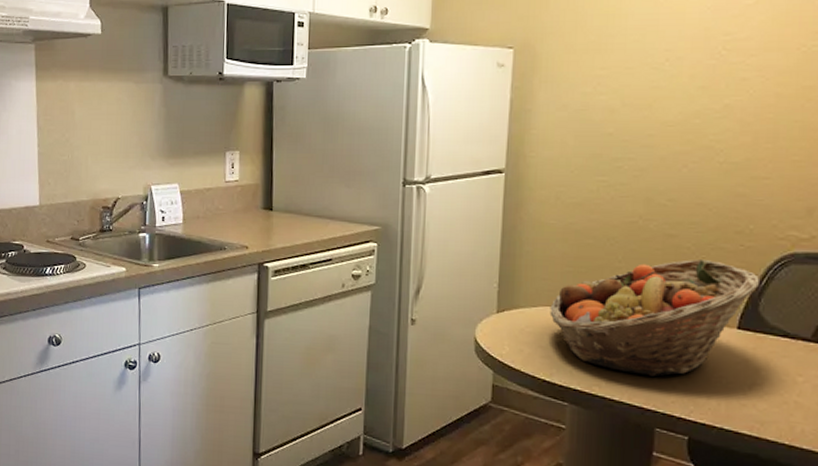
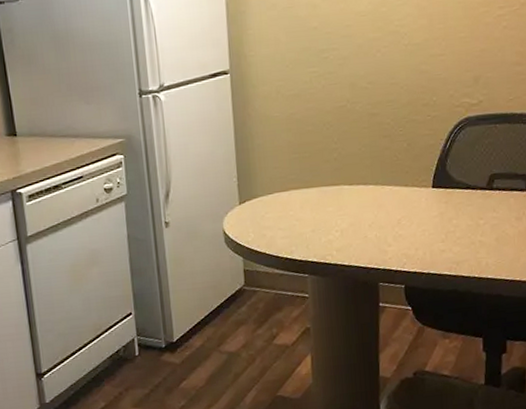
fruit basket: present [549,258,759,377] -> none [283,131,445,240]

